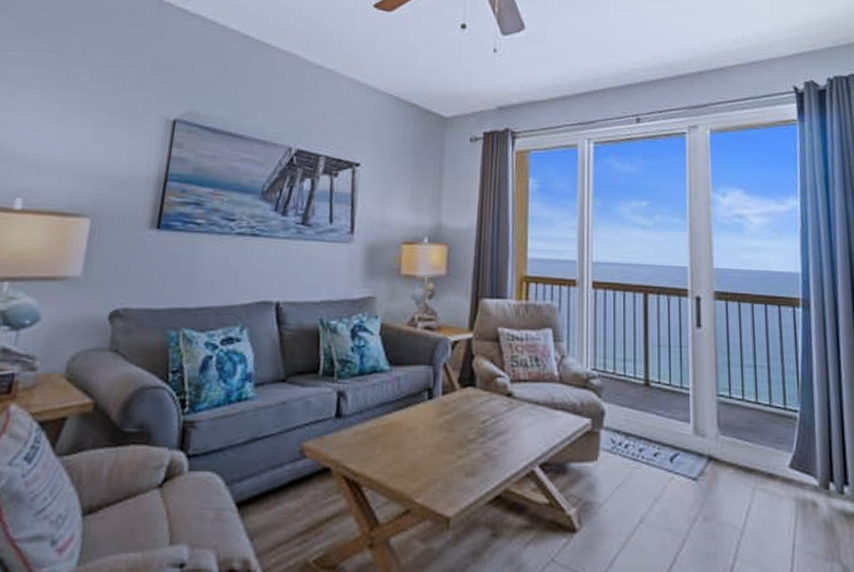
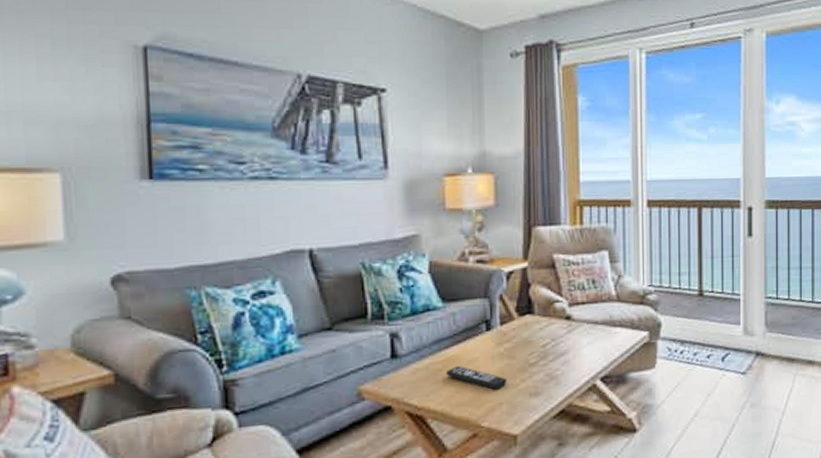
remote control: none [386,433,445,463] -> present [447,365,508,390]

